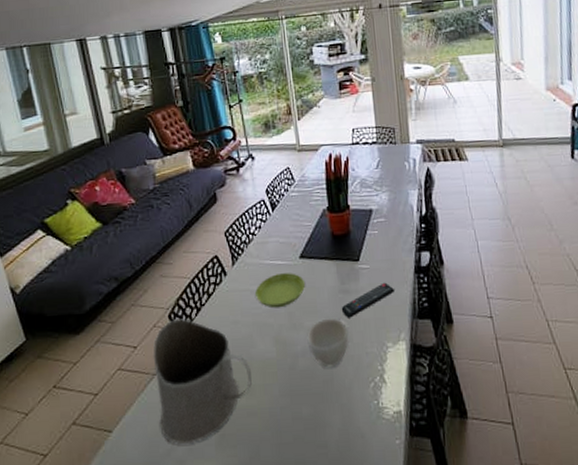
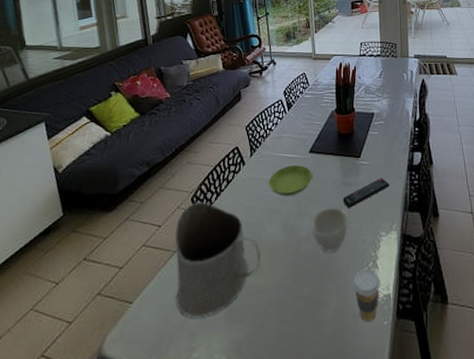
coffee cup: none [358,384,390,441] -> present [353,269,381,321]

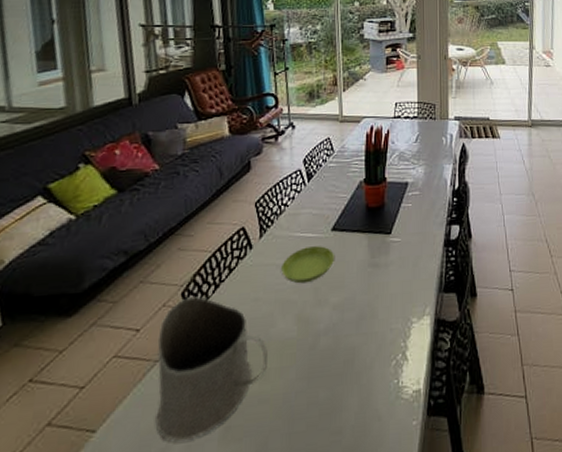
bowl: present [311,207,348,252] -> none [331,293,374,347]
remote control: present [342,178,390,208] -> none [369,256,424,293]
coffee cup: present [353,269,381,321] -> none [378,362,410,423]

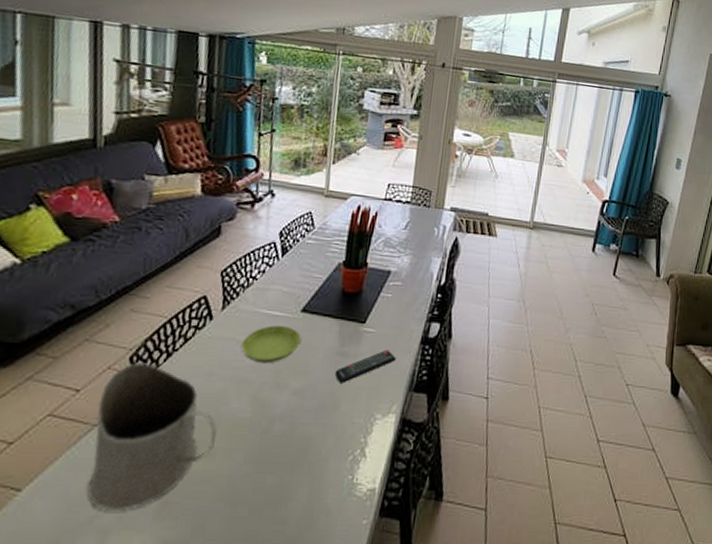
remote control: none [369,256,424,293] -> present [334,349,397,383]

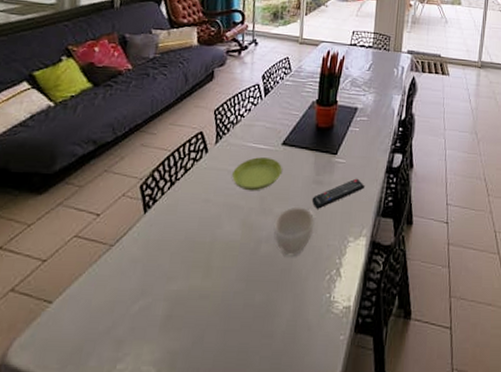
pitcher: present [87,361,217,512] -> none [105,189,213,323]
bowl: none [289,381,338,436] -> present [273,206,315,257]

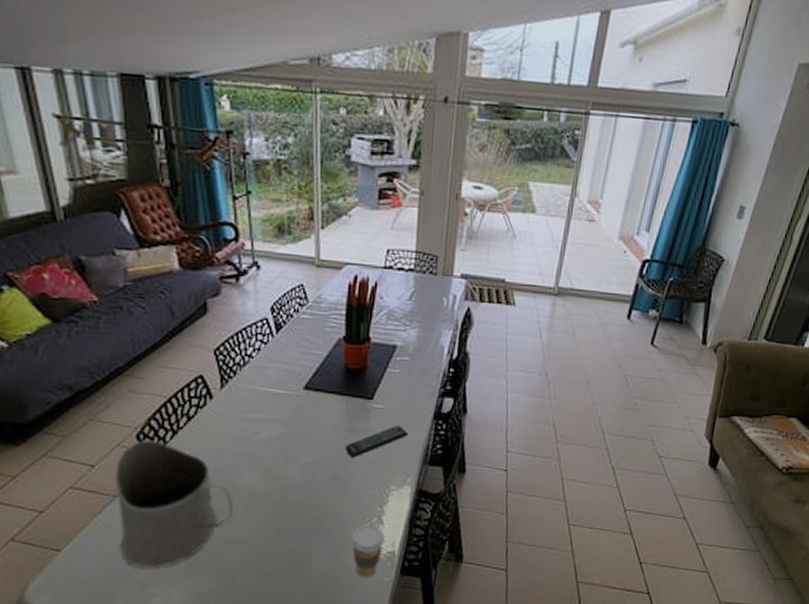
pitcher: none [105,189,213,323] -> present [114,439,233,569]
saucer: present [232,157,282,191] -> none [246,403,306,440]
bowl: present [273,206,315,257] -> none [302,455,350,505]
coffee cup: none [311,277,342,335] -> present [350,525,385,577]

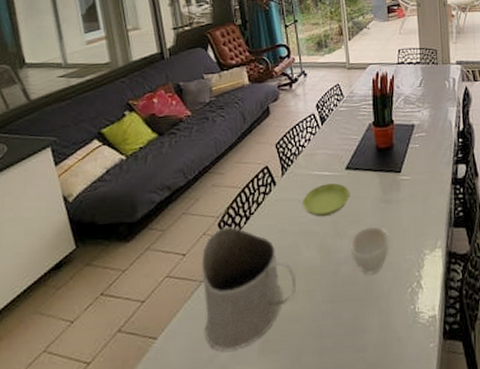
saucer: none [246,403,306,440] -> present [303,183,349,217]
bowl: none [302,455,350,505] -> present [350,226,389,275]
remote control: present [345,425,409,458] -> none [383,193,434,227]
coffee cup: present [350,525,385,577] -> none [396,290,425,344]

